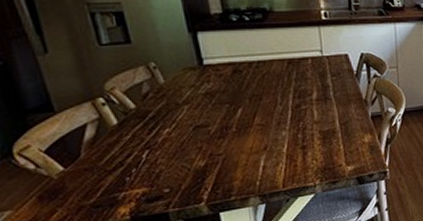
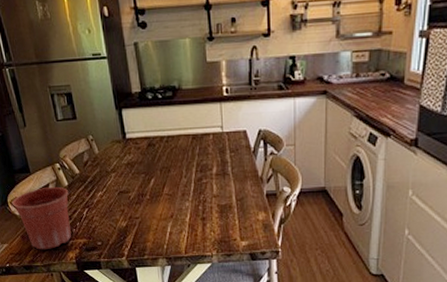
flower pot: none [20,126,123,211] -> present [11,186,71,250]

